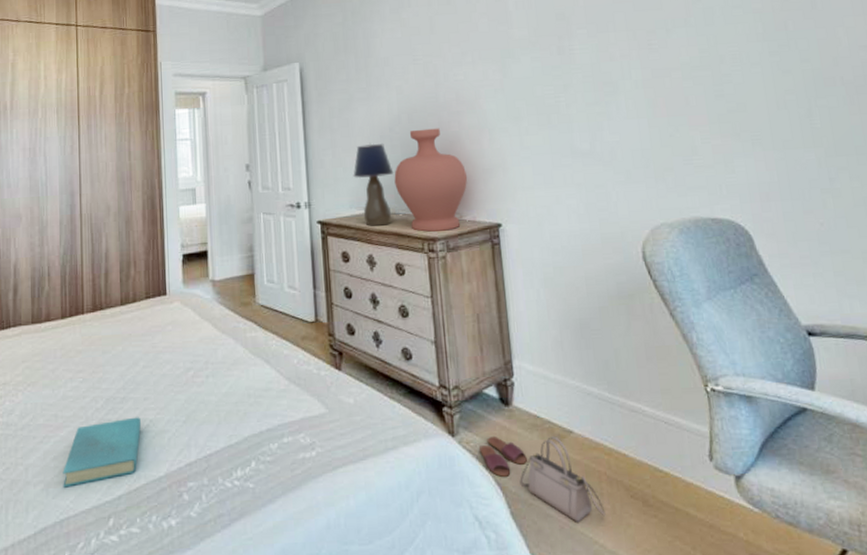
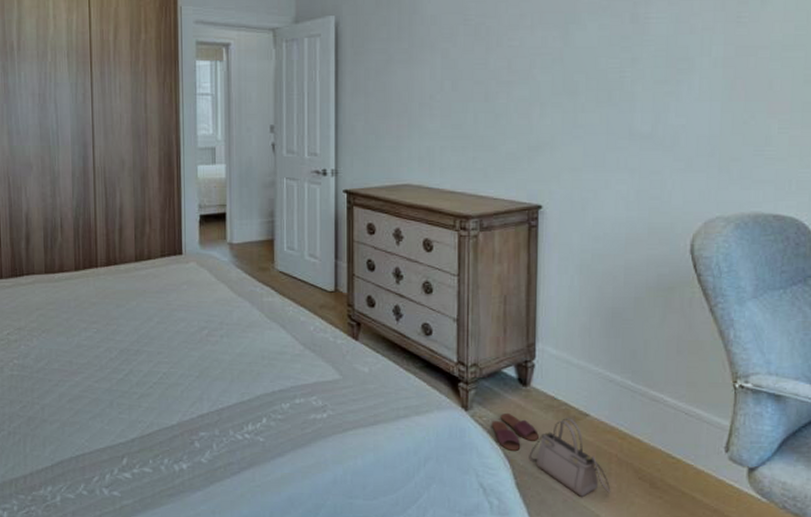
book: present [63,417,141,488] -> none [78,369,154,428]
table lamp: present [353,142,394,227] -> none [386,109,430,201]
decorative vase: present [394,128,468,232] -> none [430,98,511,209]

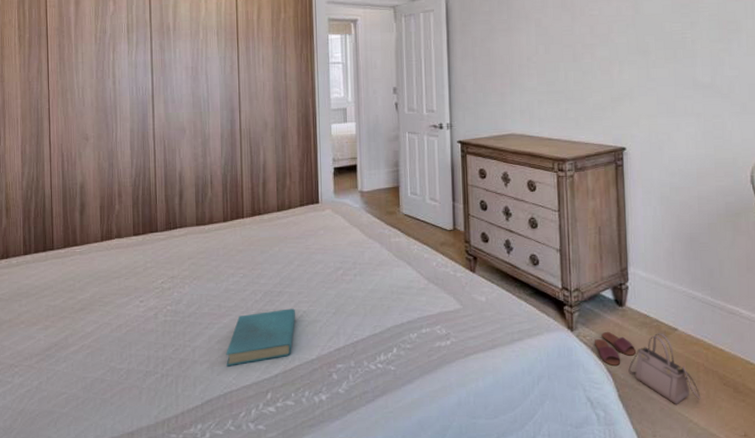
book: none [78,369,154,428] -> present [226,308,295,367]

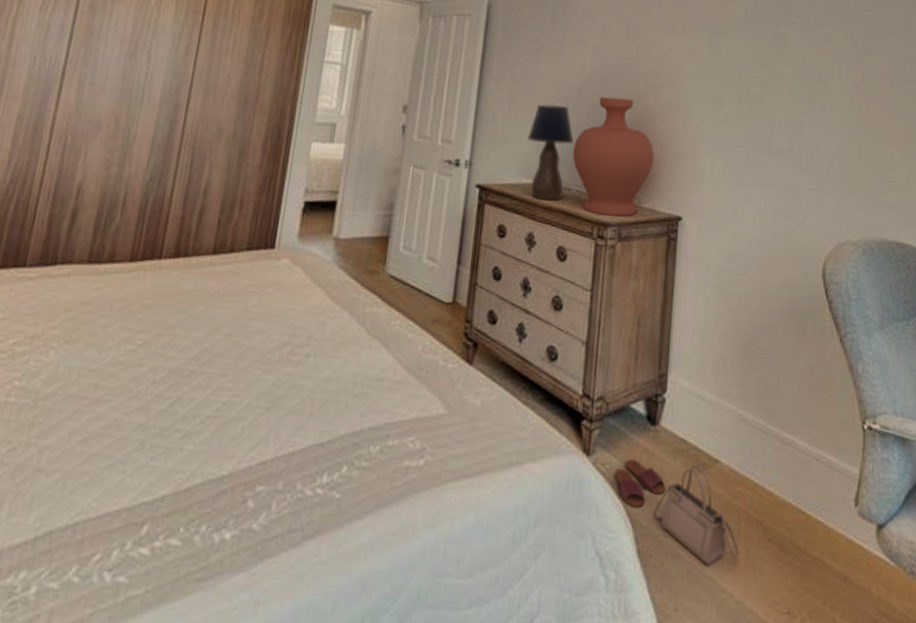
book: present [226,308,295,367] -> none [87,397,210,481]
table lamp: none [492,70,530,148] -> present [527,102,574,202]
decorative vase: none [530,59,597,153] -> present [572,97,655,217]

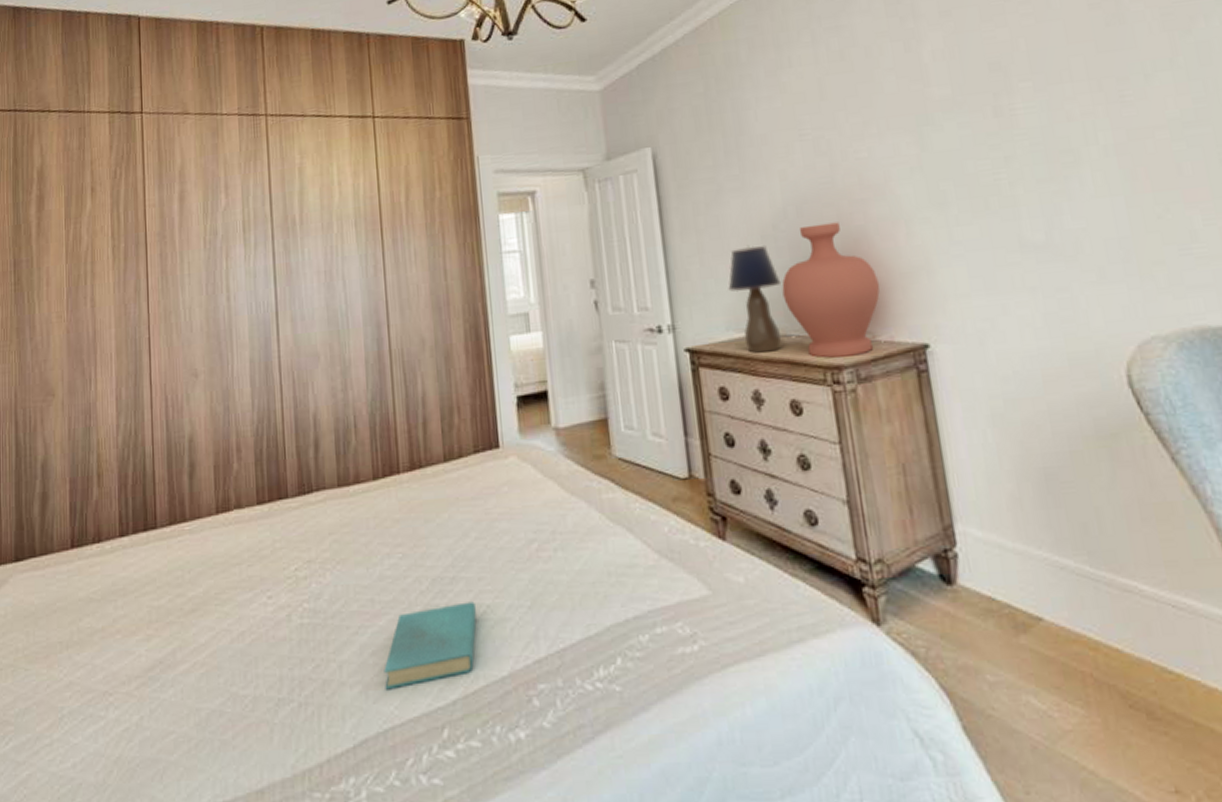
book: none [87,397,210,481] -> present [384,601,477,690]
slippers: present [615,458,665,507] -> none [915,624,982,679]
handbag: present [653,465,739,567] -> none [972,625,1096,742]

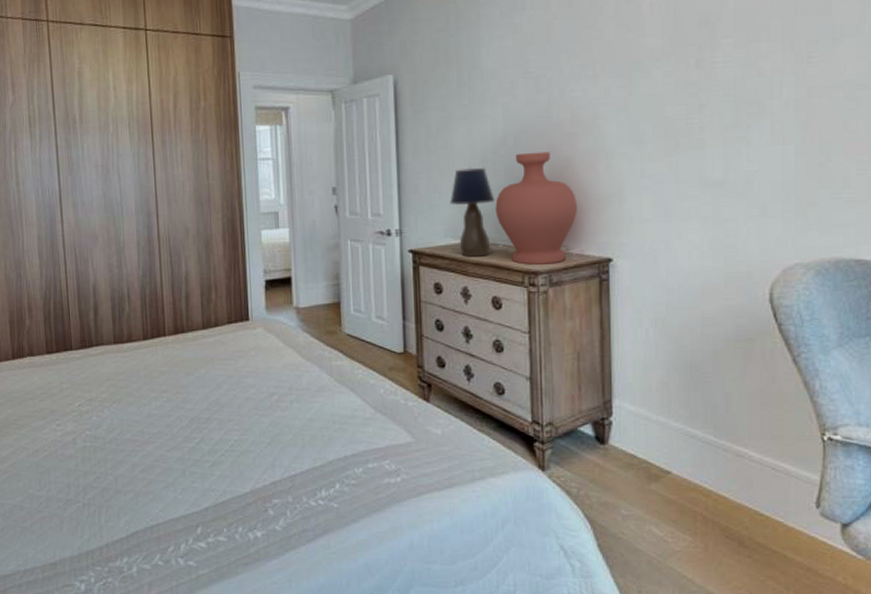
book: present [384,601,477,690] -> none [151,437,226,498]

